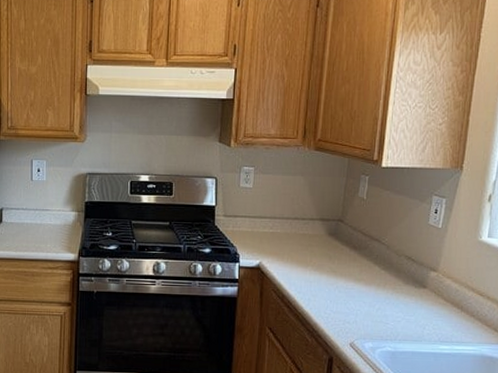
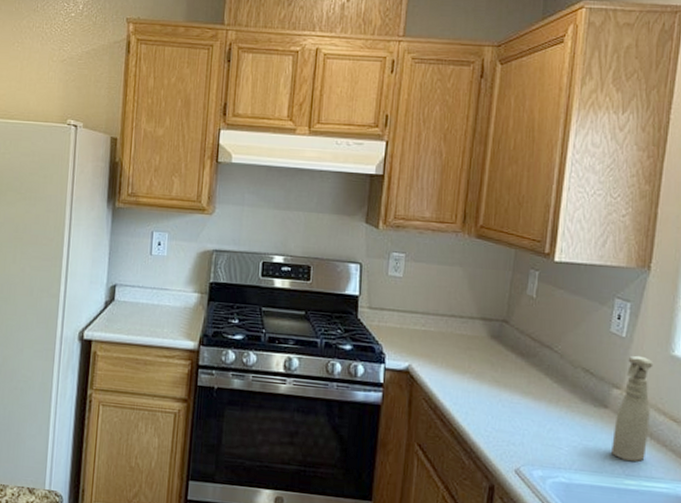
spray bottle: none [429,243,464,330] -> present [611,355,654,462]

